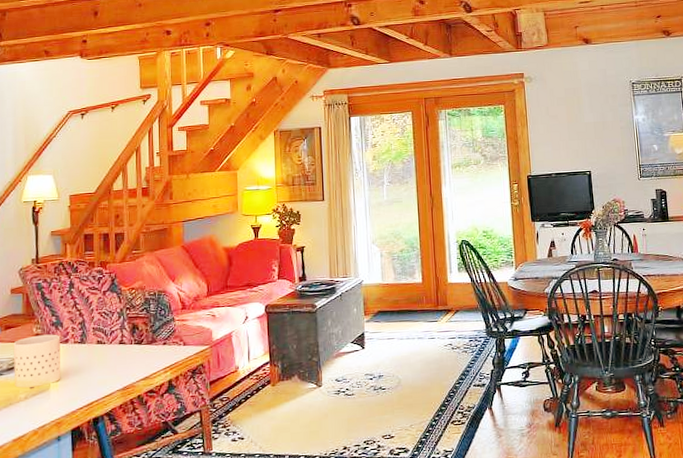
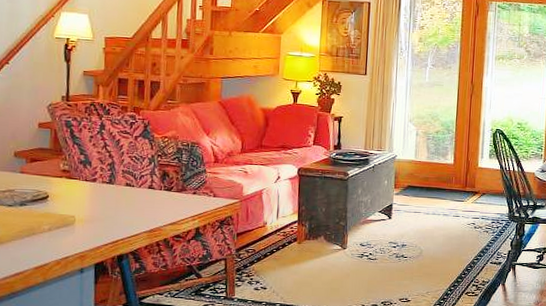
mug: present [13,334,61,389] -> none [38,171,88,221]

